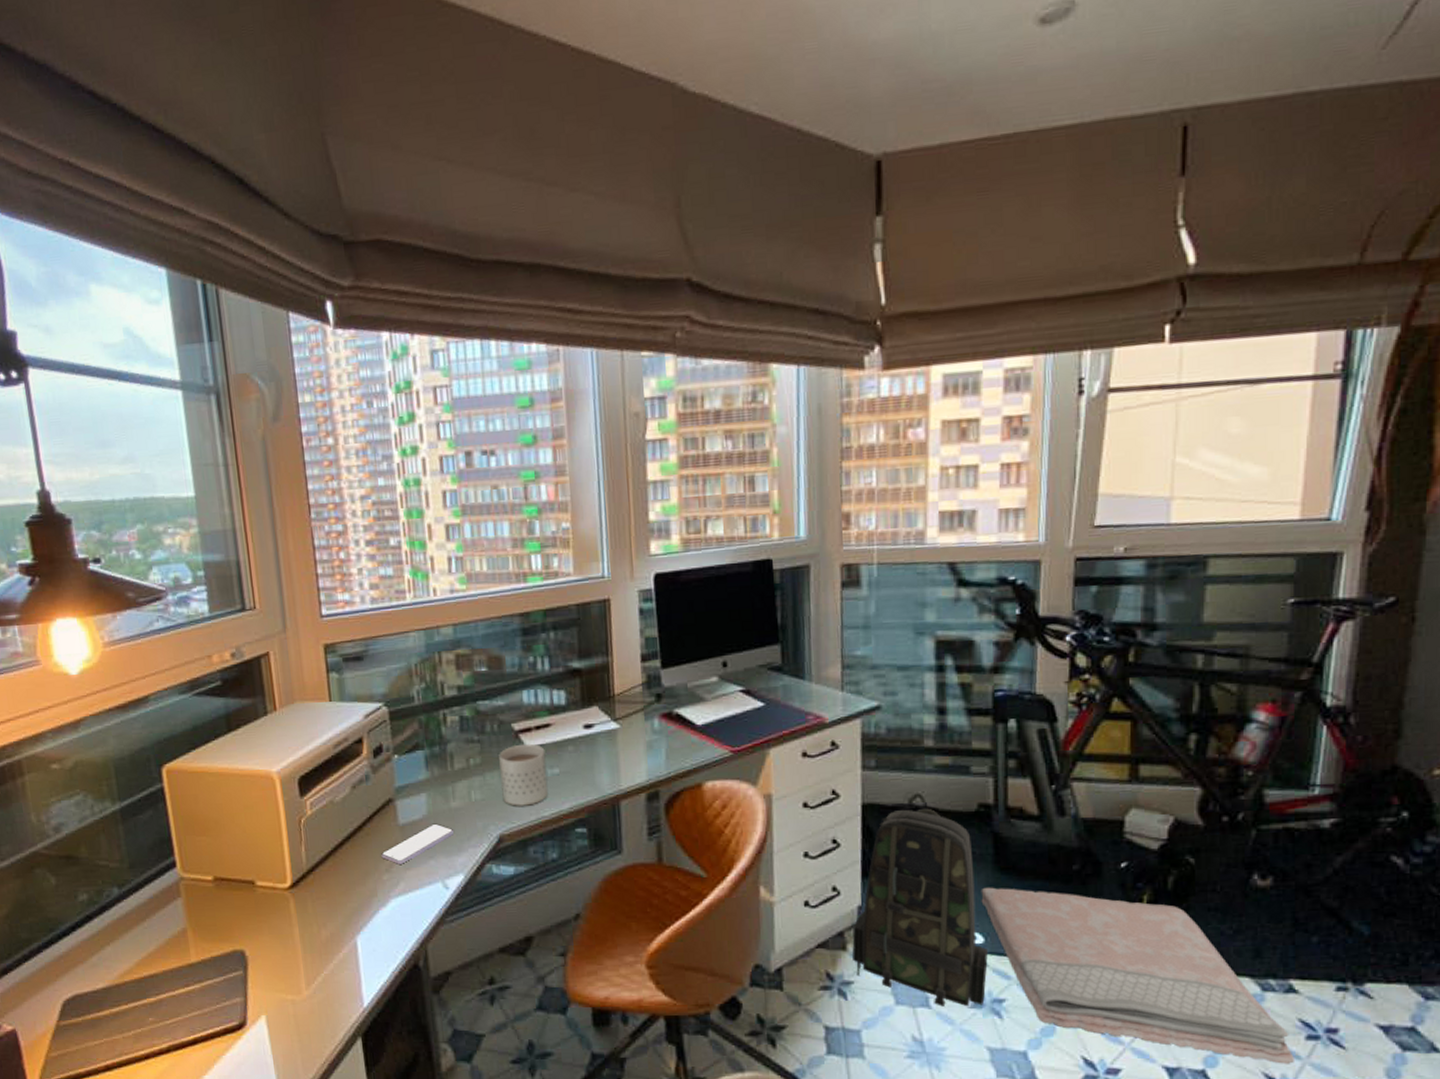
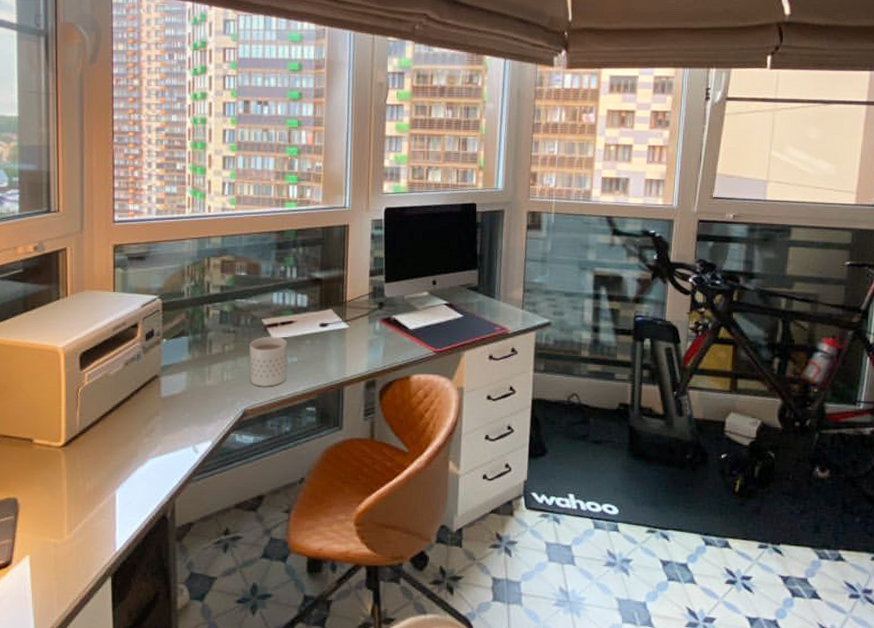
smartphone: present [381,823,455,864] -> none [144,397,207,430]
backpack: present [852,808,988,1006] -> none [518,404,620,564]
towel: present [981,887,1294,1064] -> none [618,469,841,617]

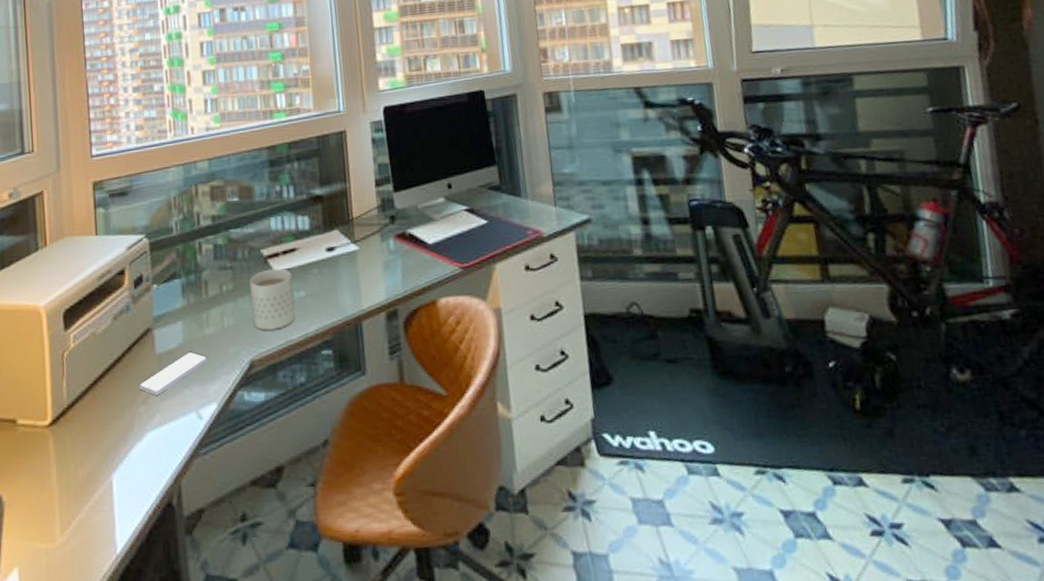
smartphone: none [144,397,207,430] -> present [139,351,208,396]

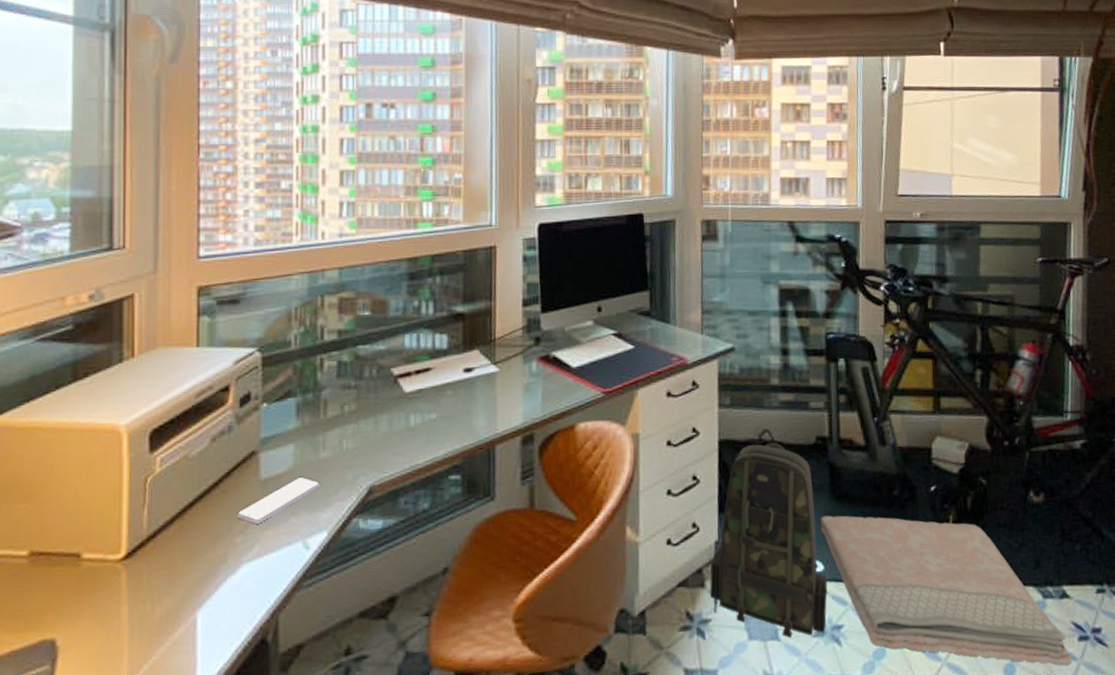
mug: present [249,268,296,331] -> none [374,388,424,455]
backpack: none [588,315,724,524] -> present [709,442,828,638]
towel: none [704,393,1034,572] -> present [820,515,1072,666]

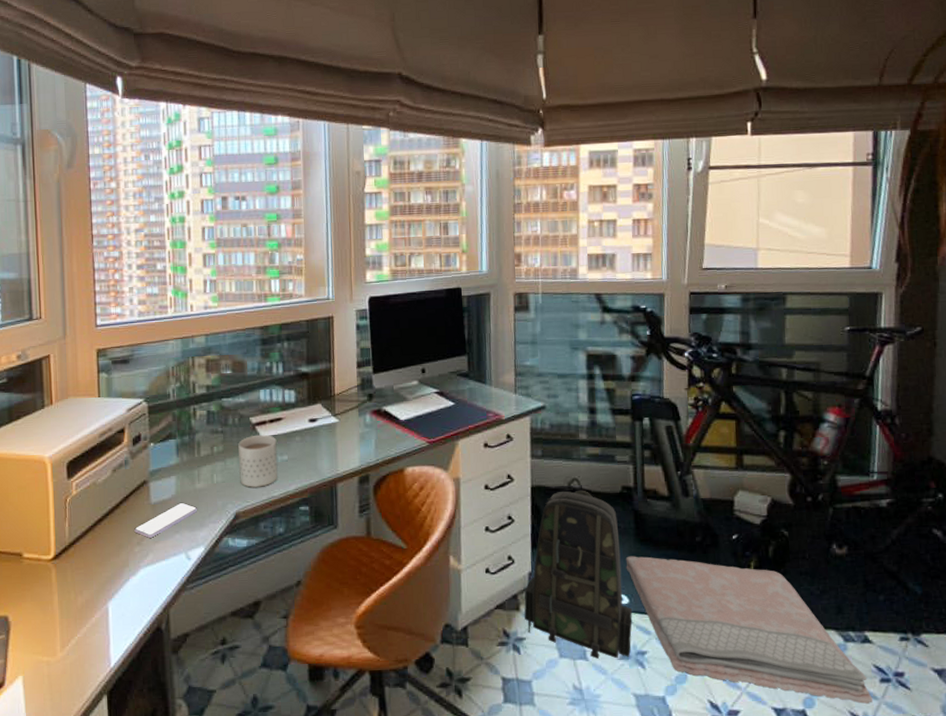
mug: none [374,388,424,455] -> present [238,434,278,488]

